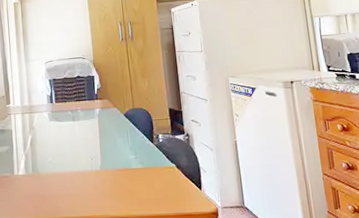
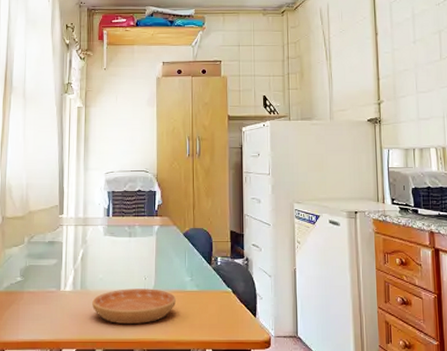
saucer: none [44,168,123,203] -> present [92,288,176,325]

